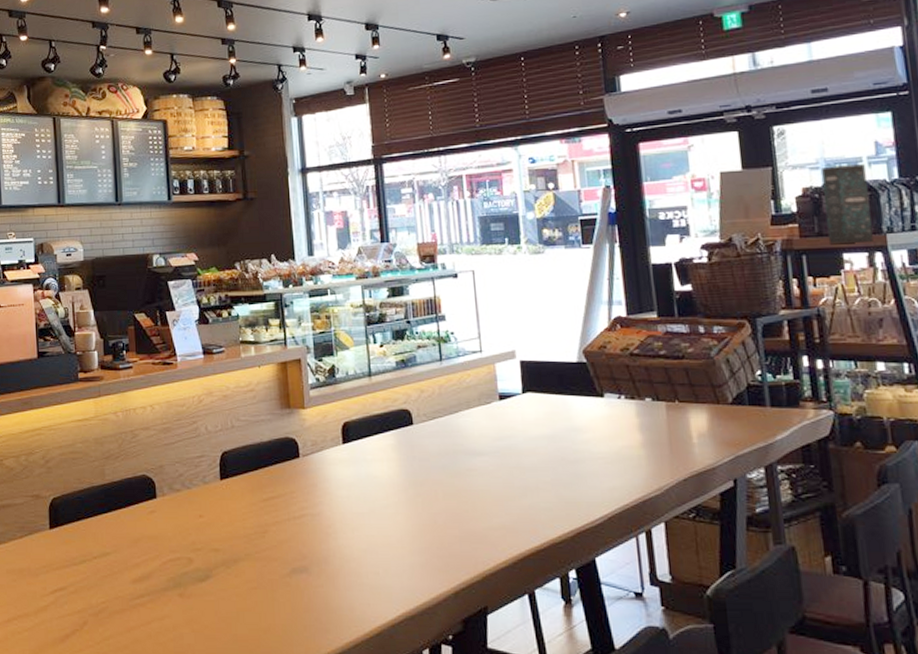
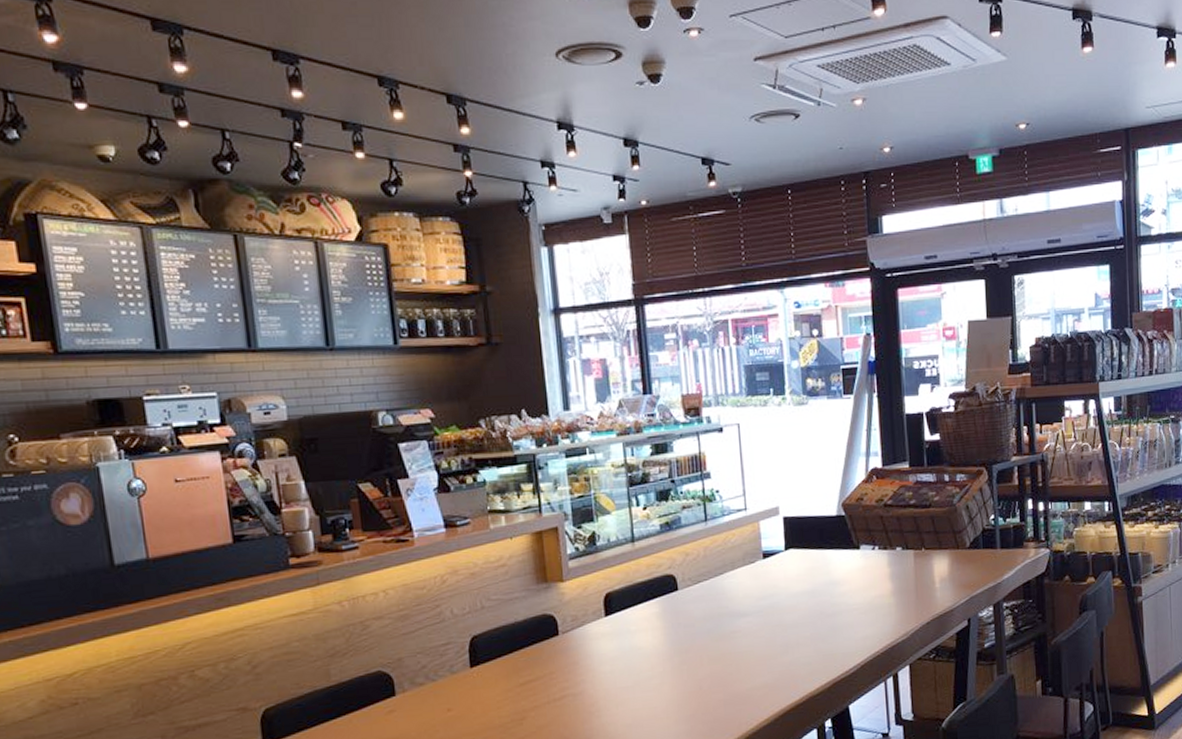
product box: present [820,164,874,244] -> none [1051,315,1089,393]

